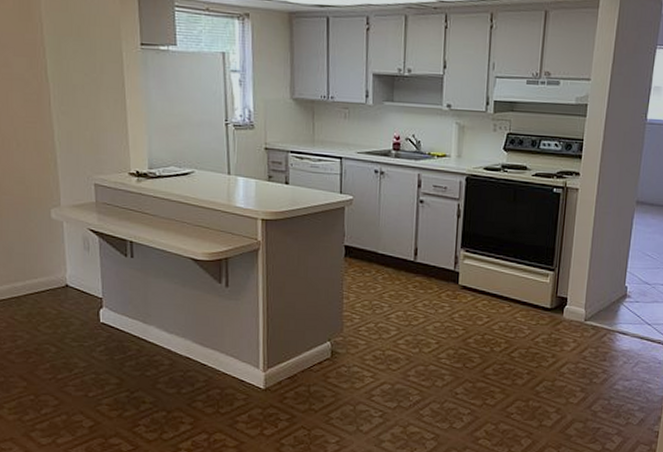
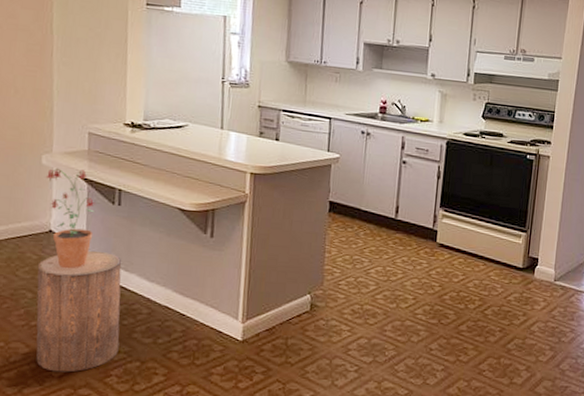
potted plant: none [56,221,109,323] -> present [45,168,97,269]
stool: none [58,303,144,423] -> present [36,250,122,373]

